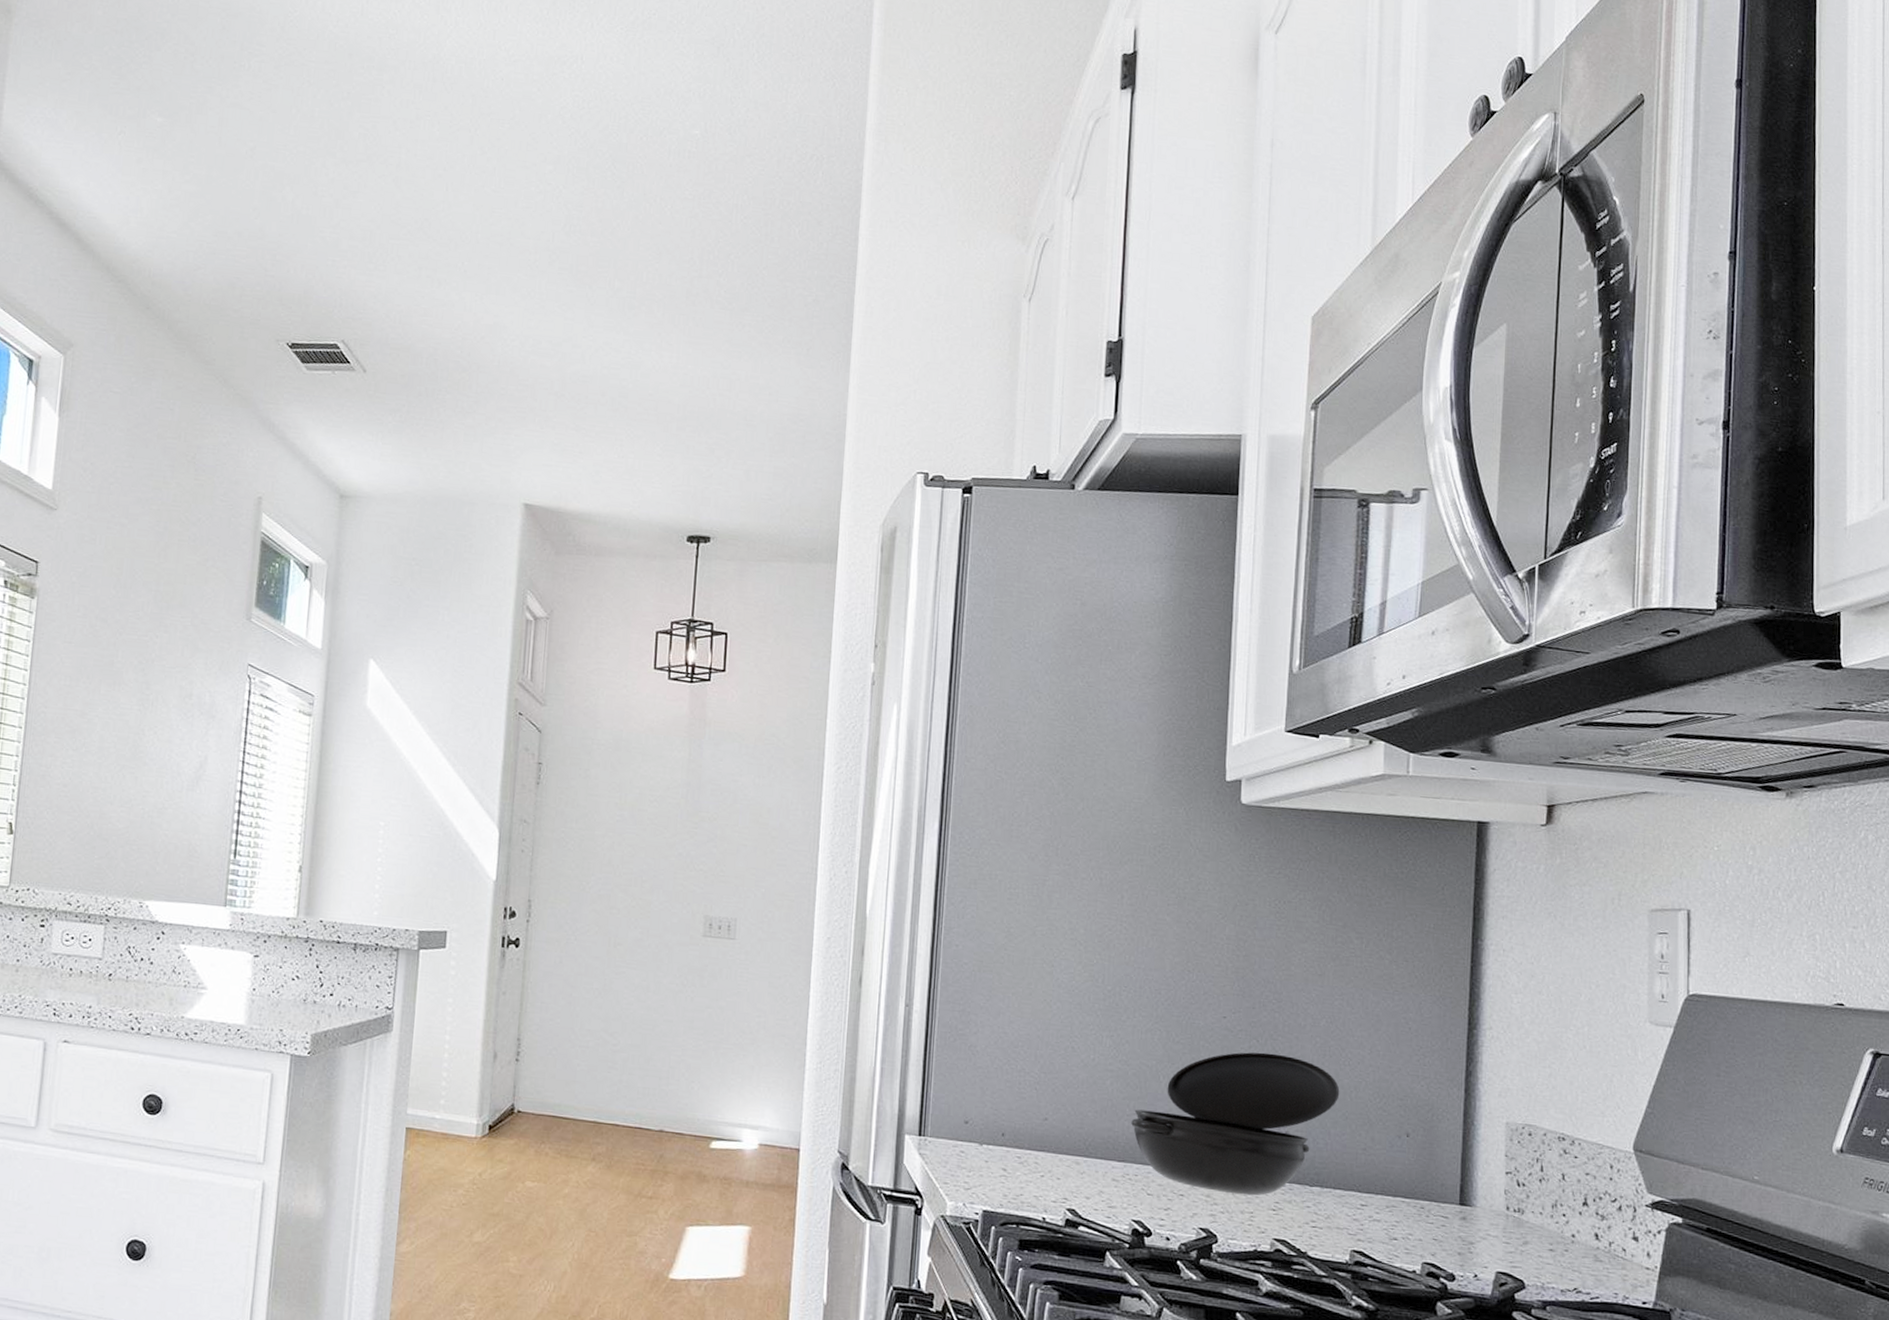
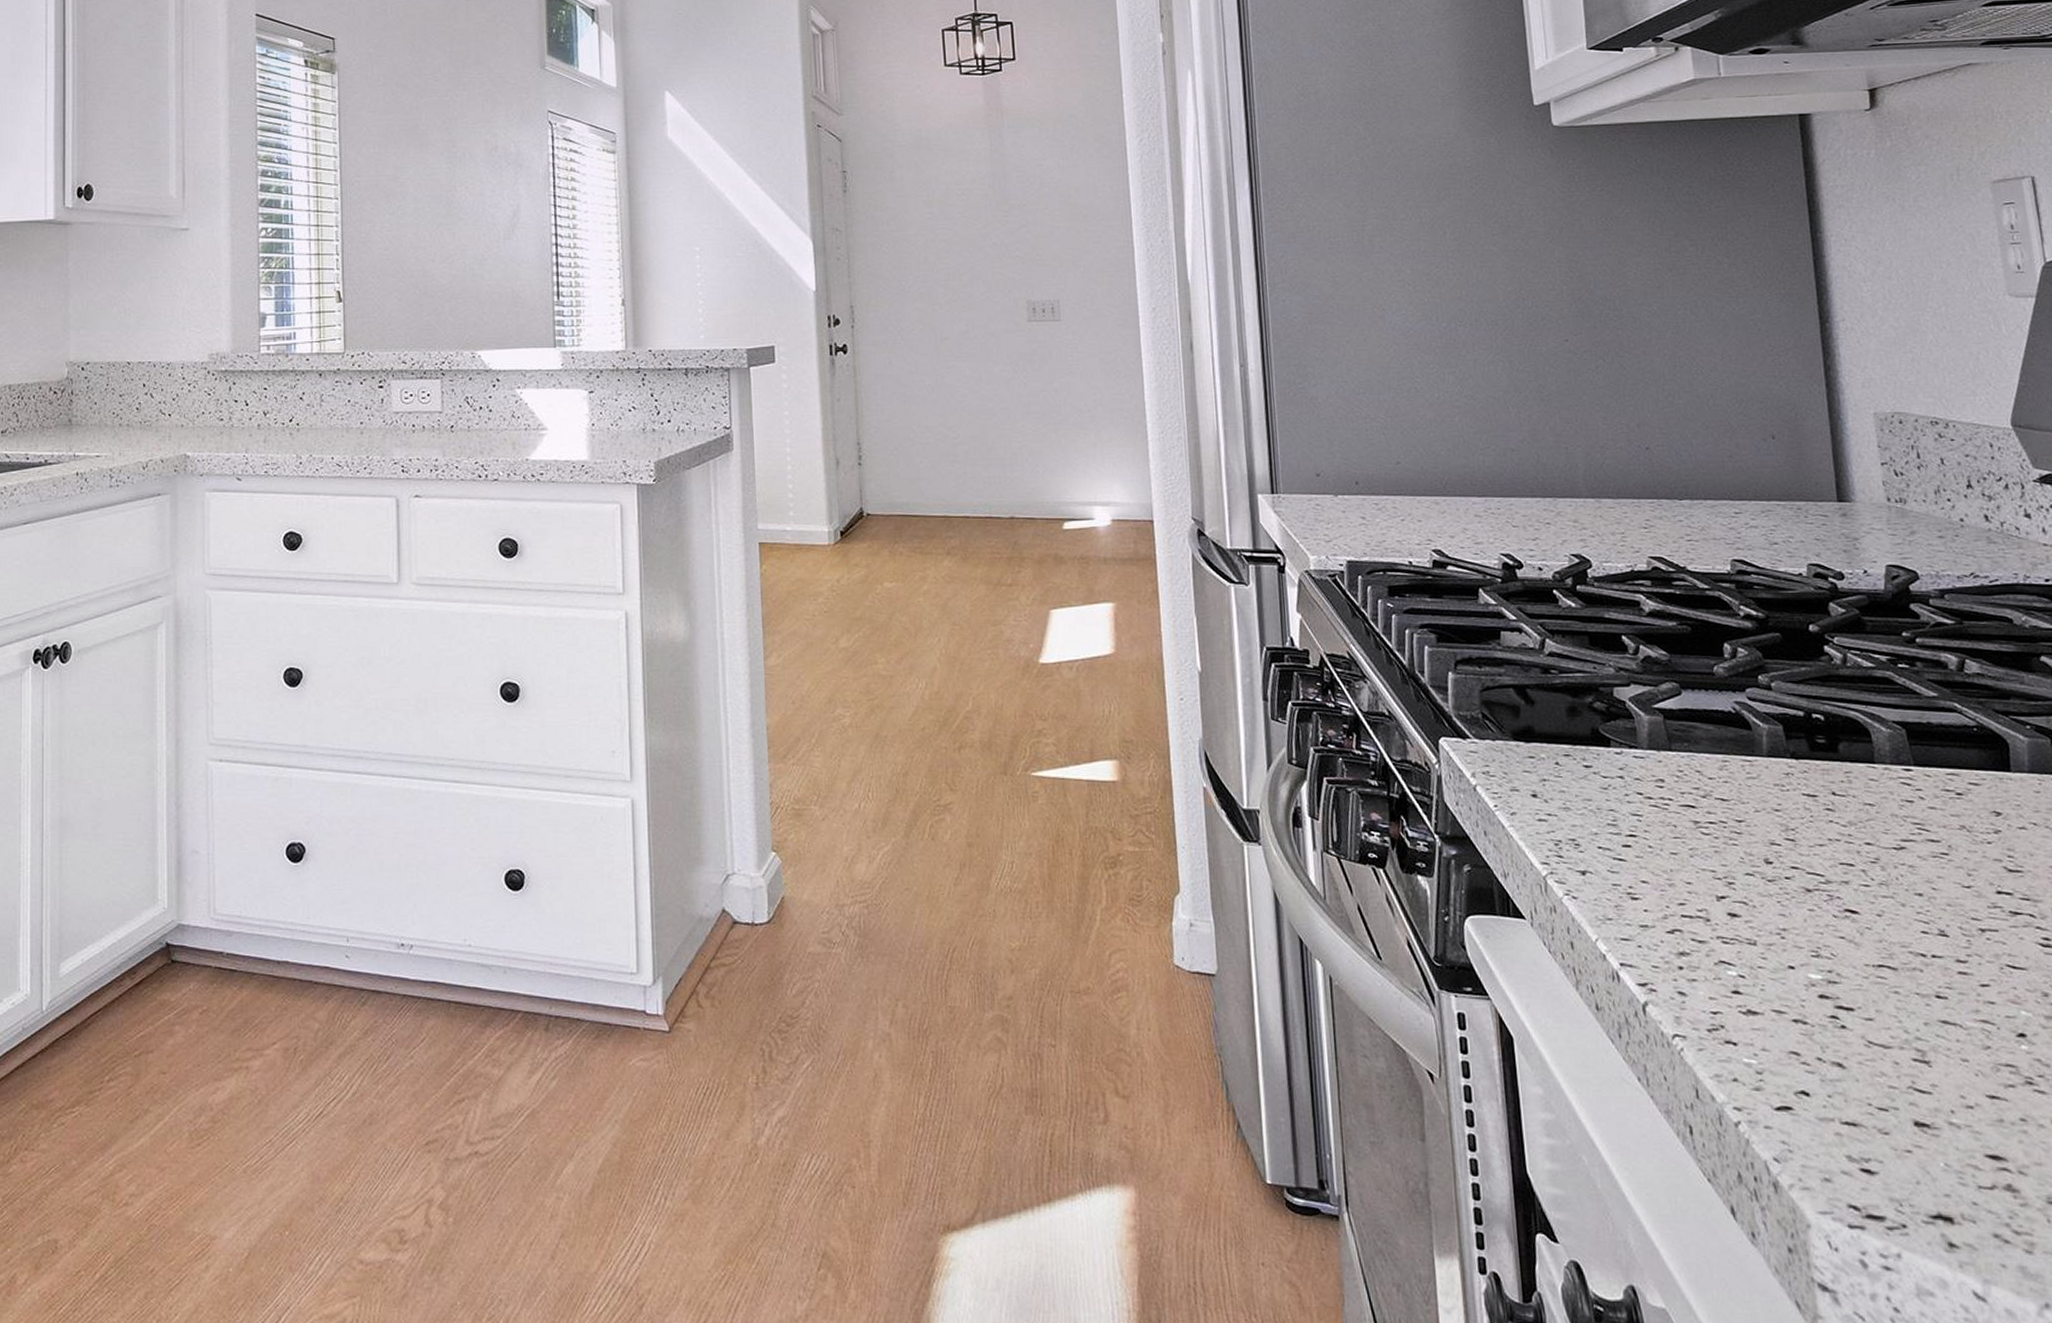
cooking pot: present [1131,1052,1340,1196] -> none [1486,371,1697,517]

